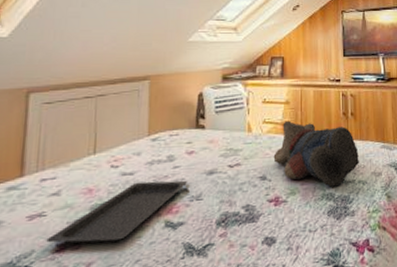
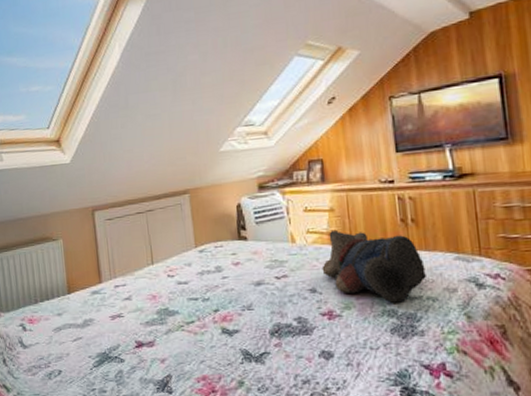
serving tray: present [46,180,188,245] -> none [127,290,238,344]

